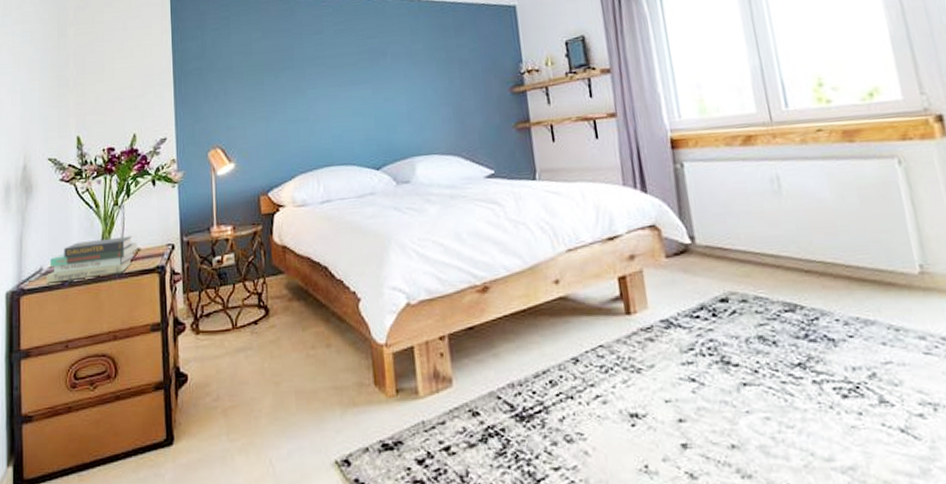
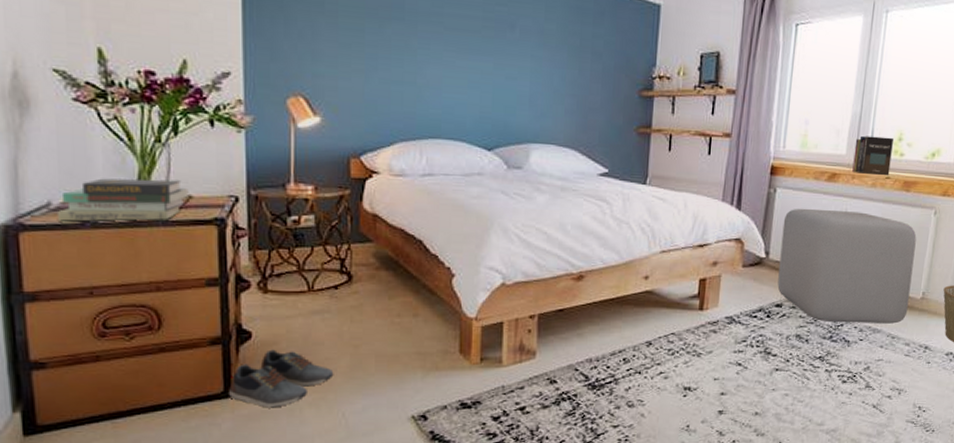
shoe: none [170,392,259,456] -> present [229,349,334,408]
pouf: none [701,174,907,316] -> present [777,208,917,324]
books: none [763,84,820,132] -> present [852,135,894,176]

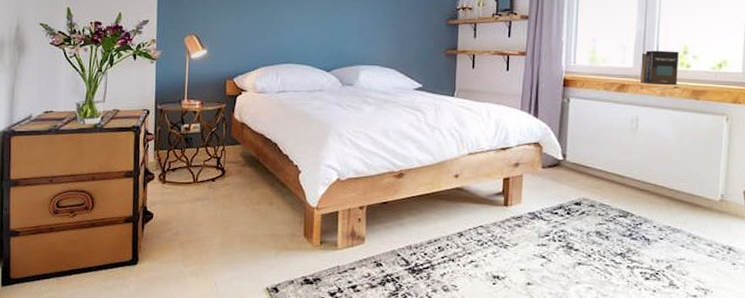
books: present [56,178,189,222] -> none [34,98,117,129]
shoe: present [229,349,334,408] -> none [136,228,210,275]
pouf: present [777,208,917,324] -> none [575,115,710,224]

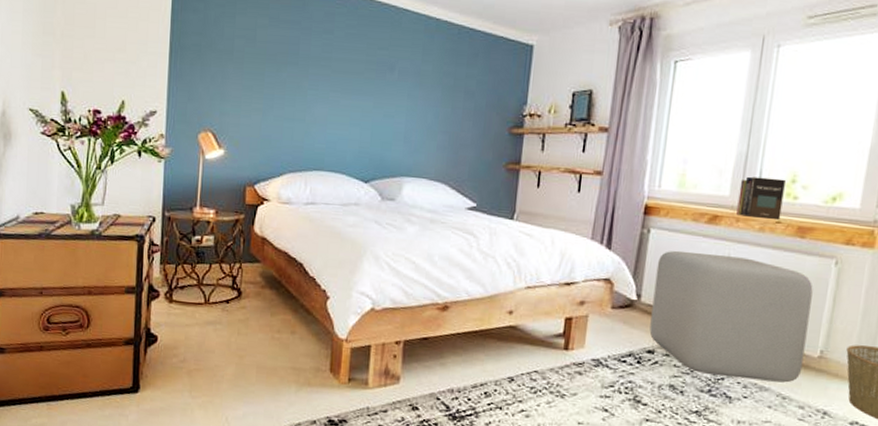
pouf: none [575,115,710,224] -> present [649,250,813,383]

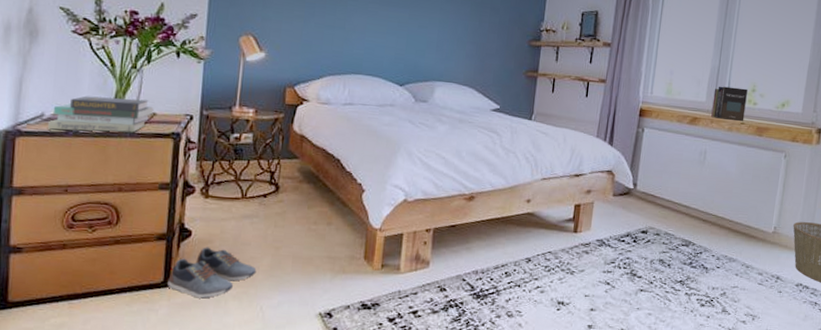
books: none [22,198,118,235] -> present [47,95,154,133]
shoe: none [136,353,221,406] -> present [167,247,257,299]
pouf: present [649,250,813,383] -> none [643,146,769,254]

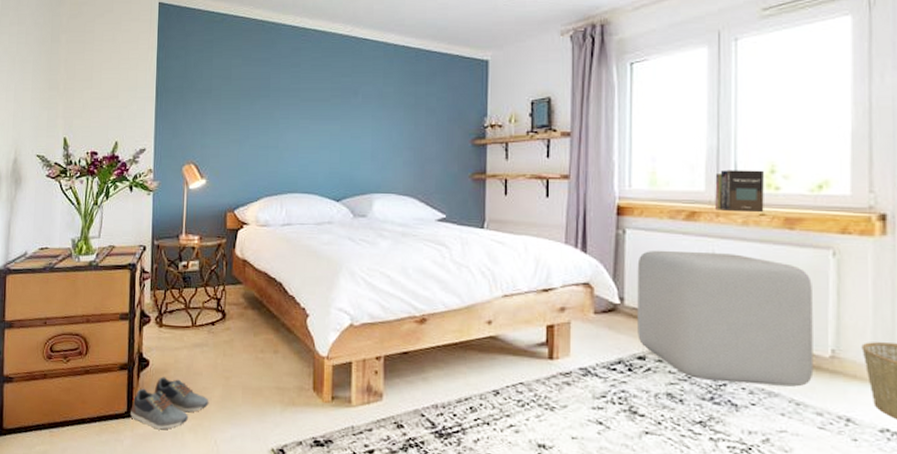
books: present [47,95,154,133] -> none [29,233,113,267]
pouf: none [643,146,769,254] -> present [637,250,814,387]

